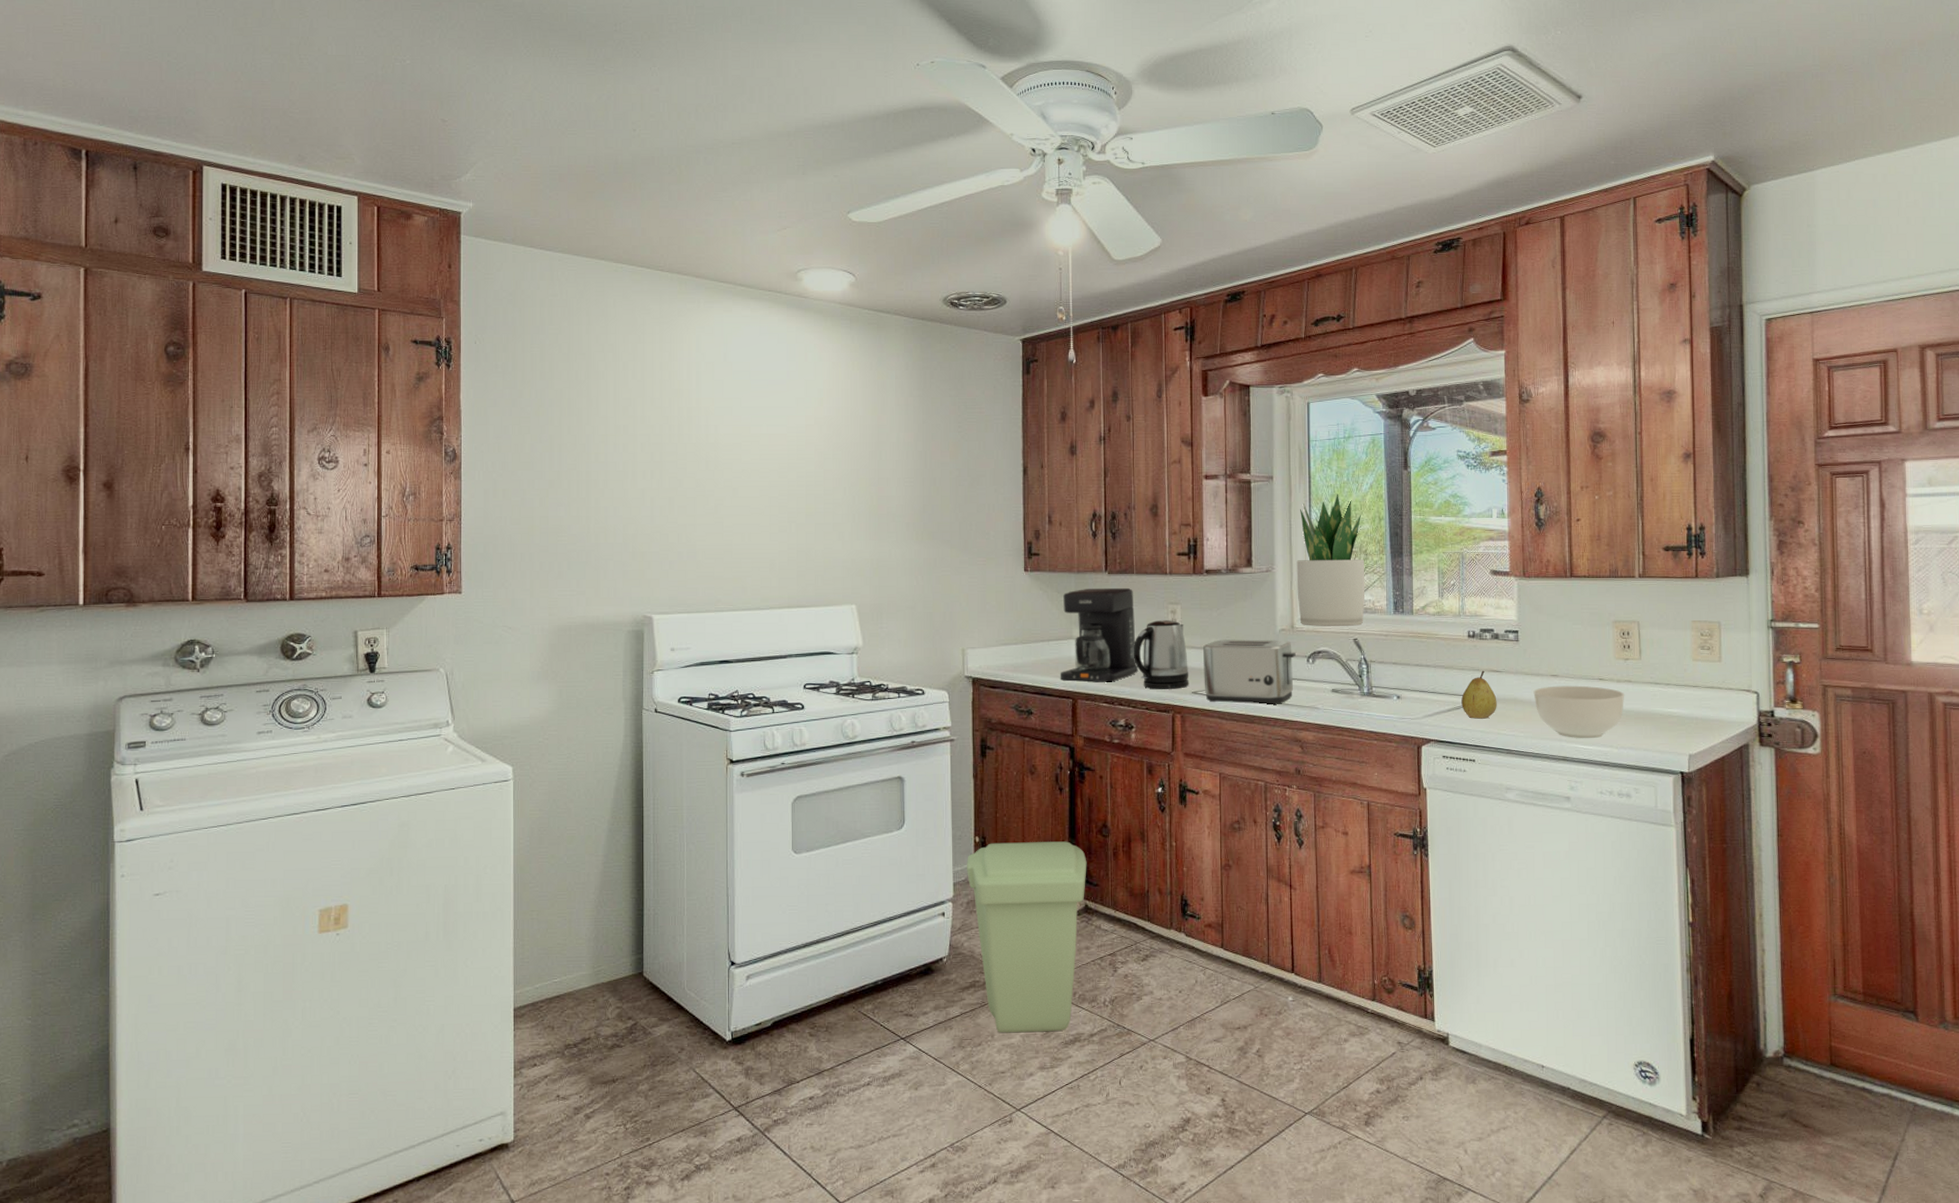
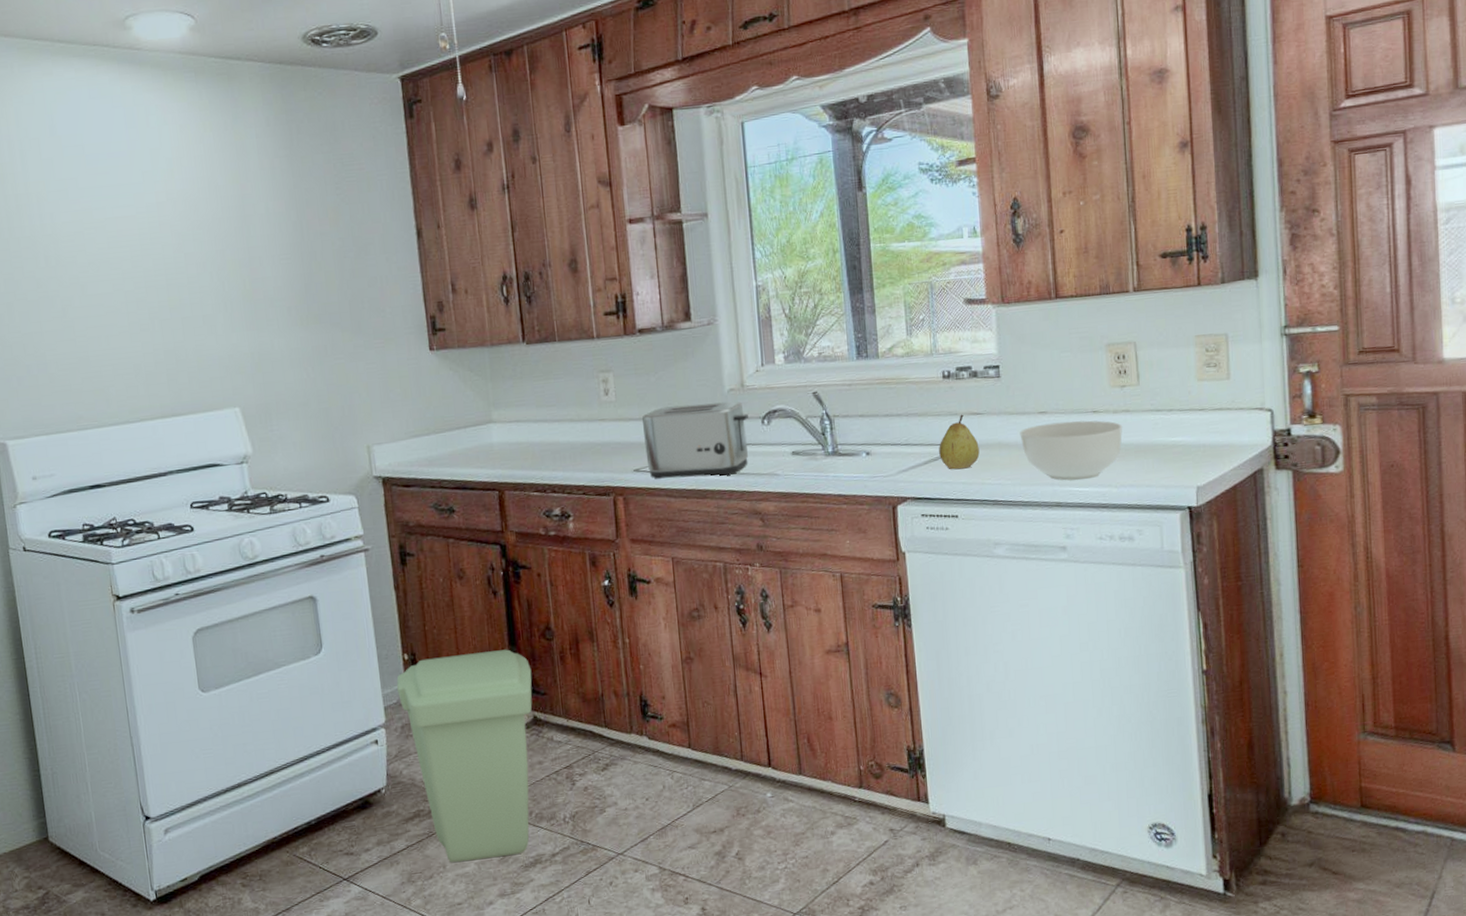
coffee maker: present [1060,588,1138,682] -> none [477,359,571,471]
kettle: present [1133,619,1189,689] -> none [562,390,630,471]
planter: present [1296,494,1365,627] -> none [741,226,823,383]

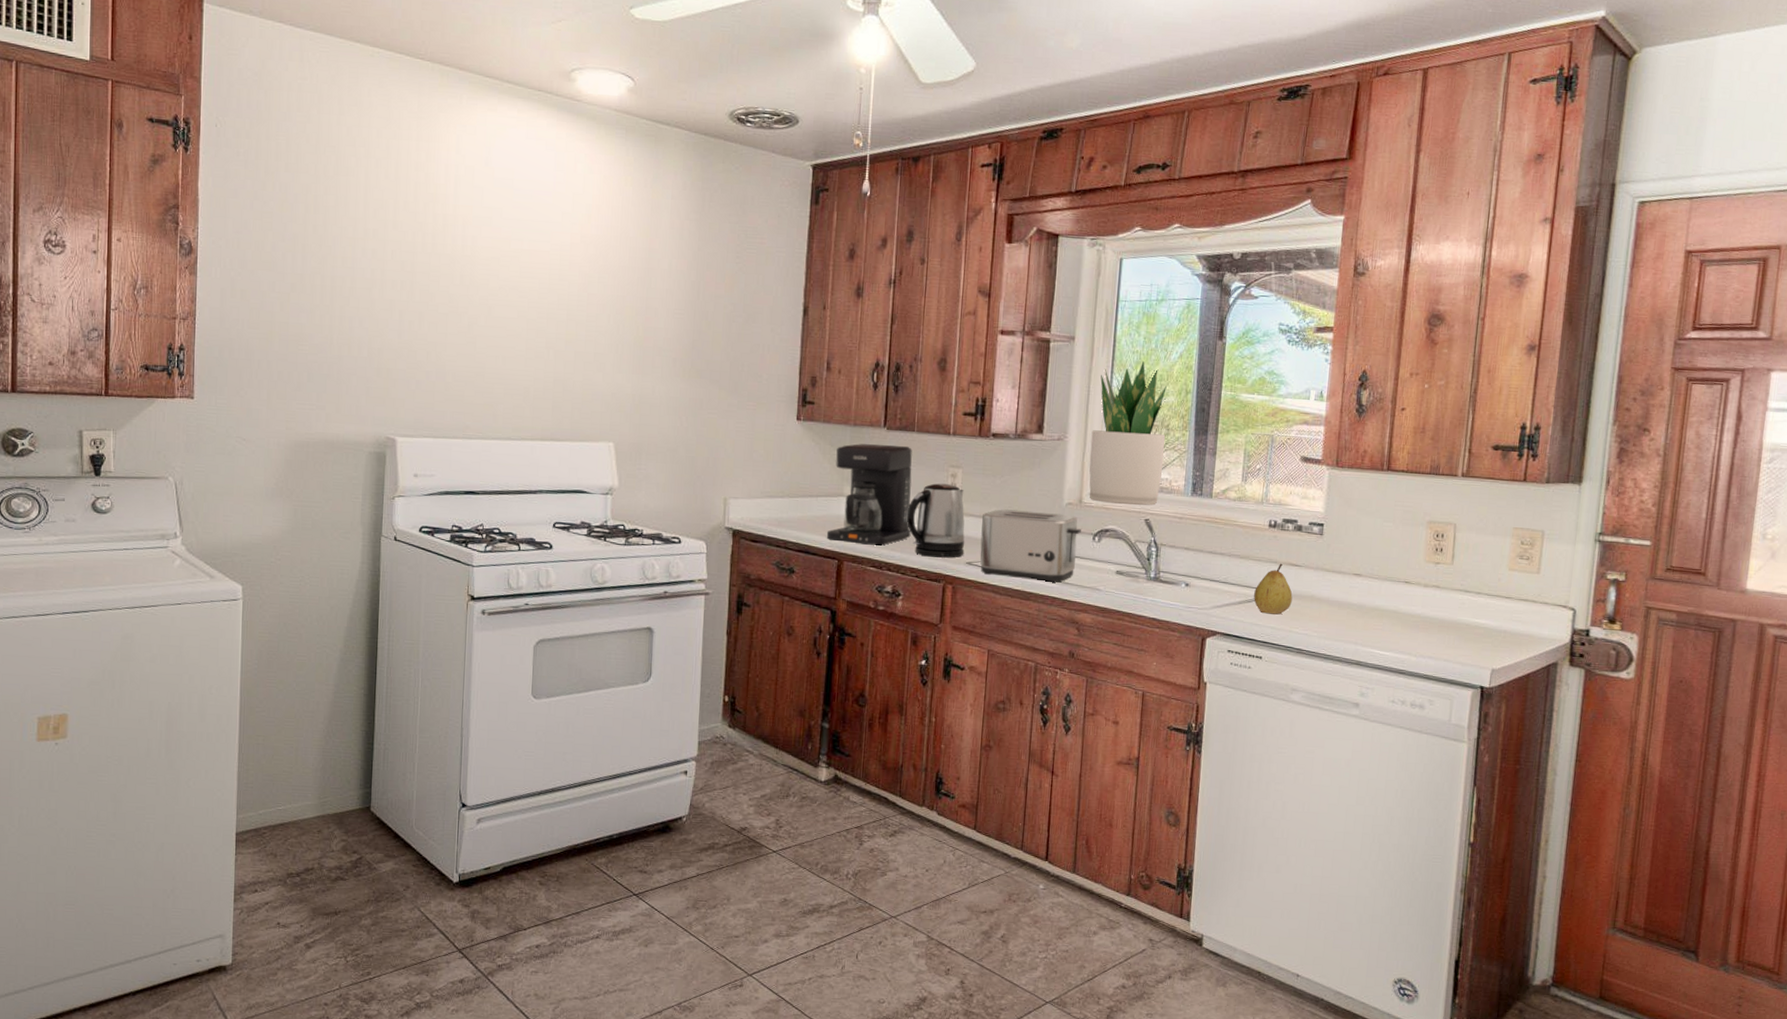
trash can: present [396,649,533,863] -> none [713,703,840,901]
coffee maker: none [477,359,571,471] -> present [826,443,912,546]
kettle: none [562,390,630,471] -> present [906,483,965,558]
planter: none [741,226,823,383] -> present [1089,361,1168,506]
bowl: present [1019,420,1123,481] -> none [1332,585,1431,644]

